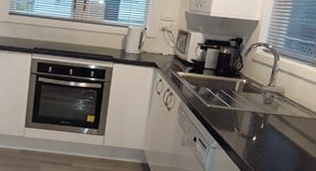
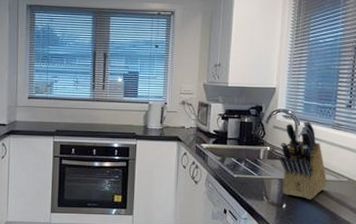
knife block: none [254,56,300,135] -> present [279,121,327,200]

